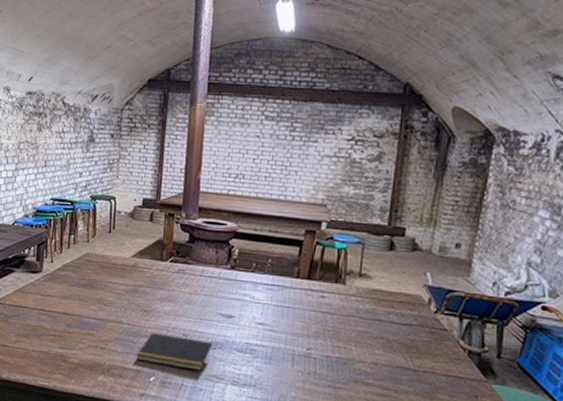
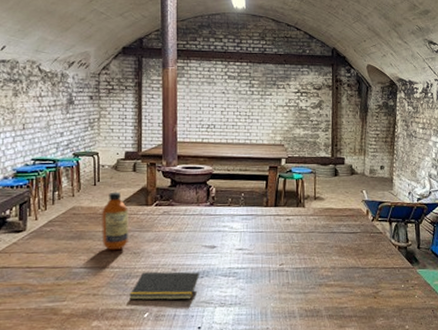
bottle: none [113,241,142,306] -> present [102,191,128,251]

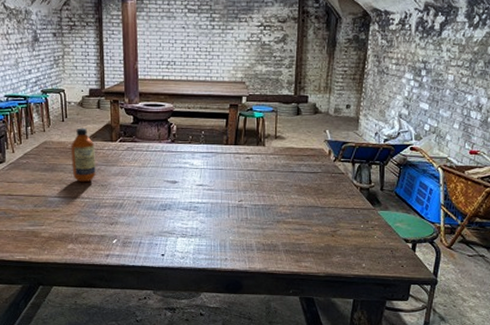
notepad: present [129,271,199,300] -> none [99,203,162,230]

